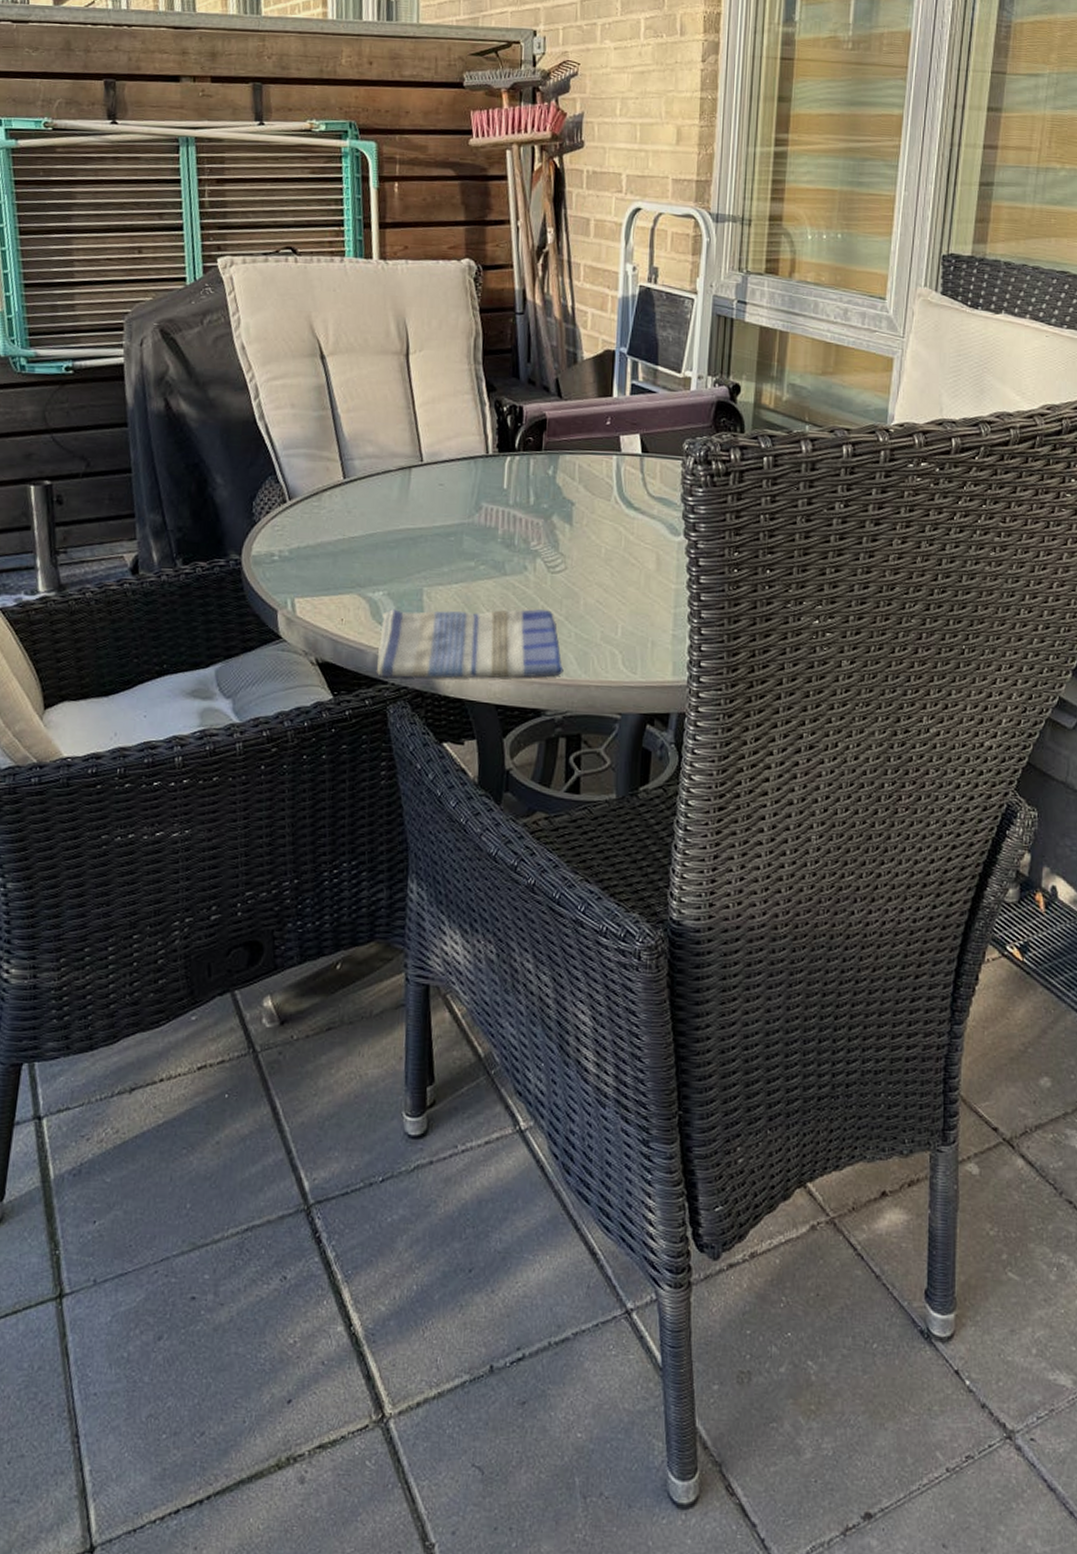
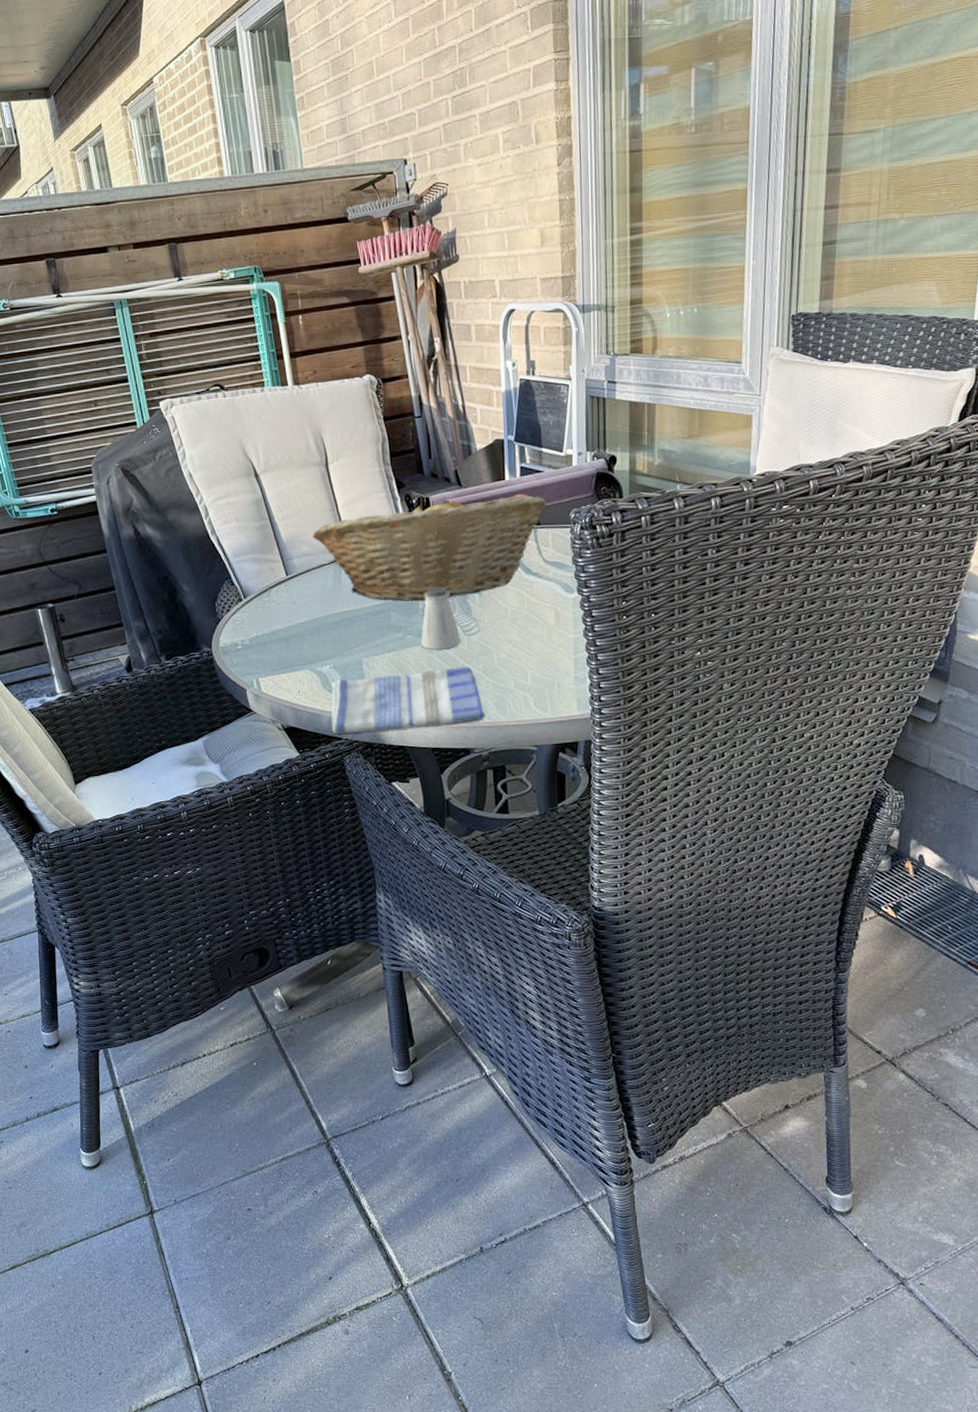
fruit basket: none [380,403,658,526] -> present [312,493,547,601]
saltshaker: none [495,511,544,587] -> present [421,587,462,650]

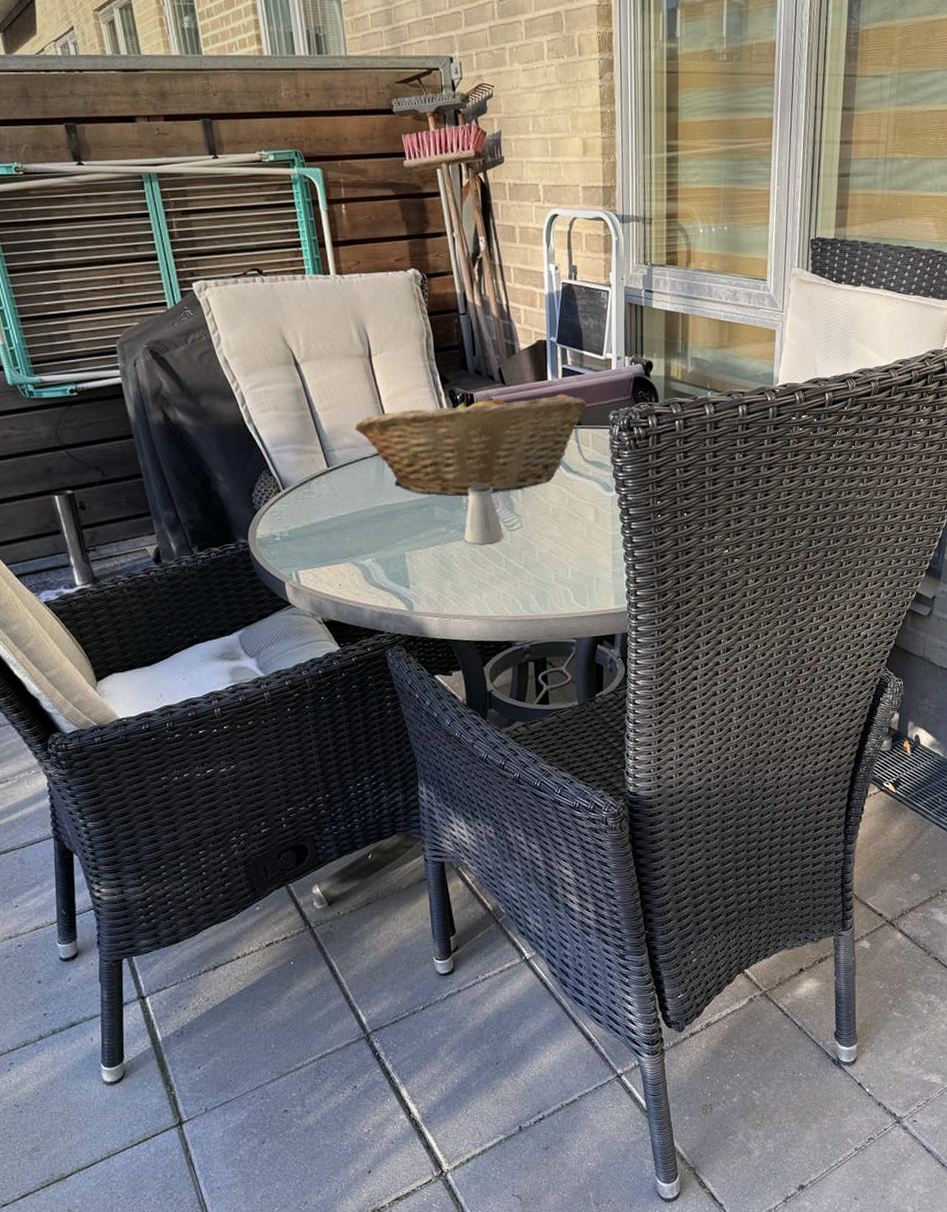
dish towel: present [331,667,486,734] -> none [373,561,527,628]

